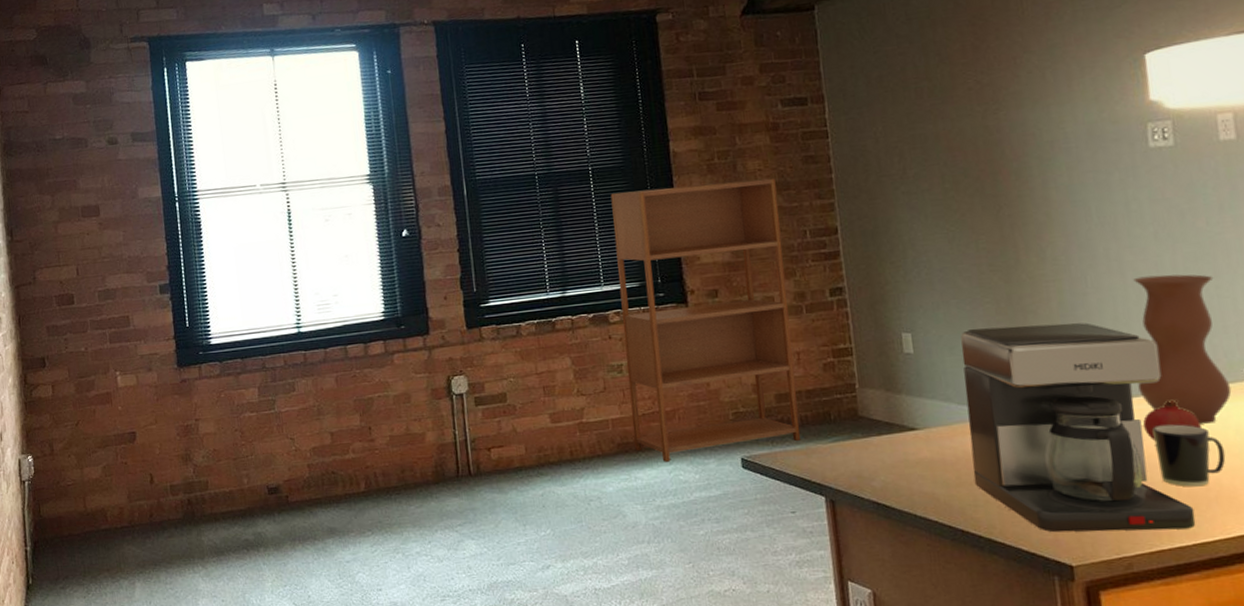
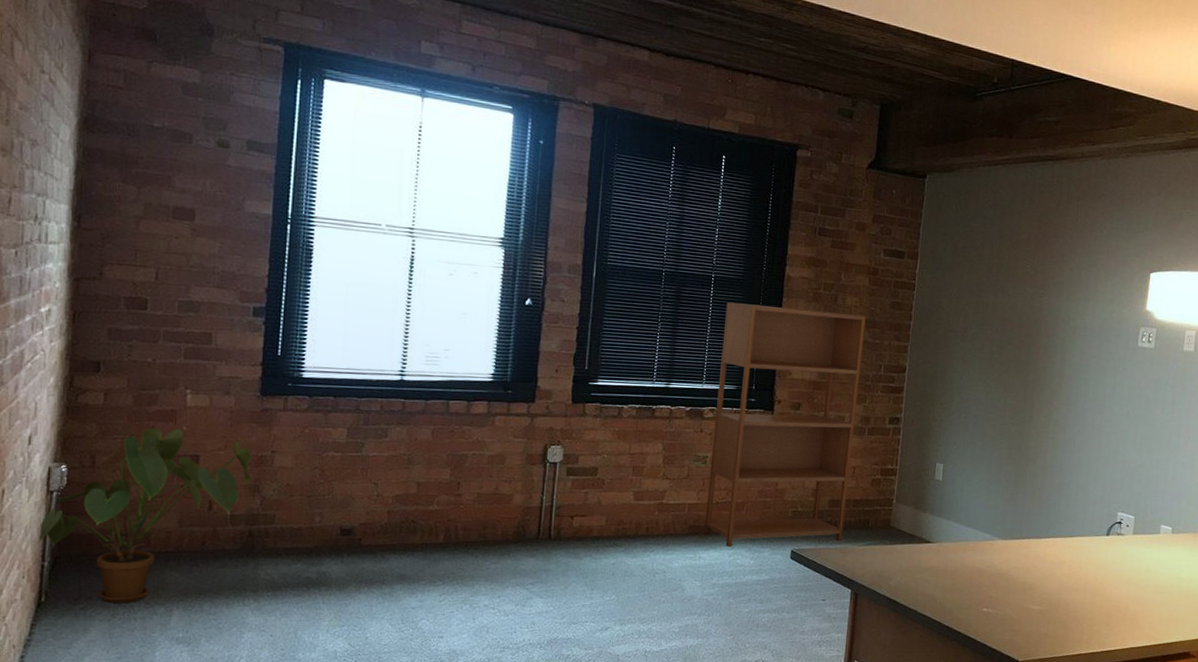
house plant: none [18,409,182,580] -> present [38,427,252,603]
coffee maker: present [961,322,1196,533] -> none [964,468,1111,640]
vase: present [1133,274,1232,424] -> none [1091,445,1157,562]
fruit: present [1143,399,1201,441] -> none [1088,541,1125,571]
mug: present [1152,424,1226,487] -> none [1091,560,1136,609]

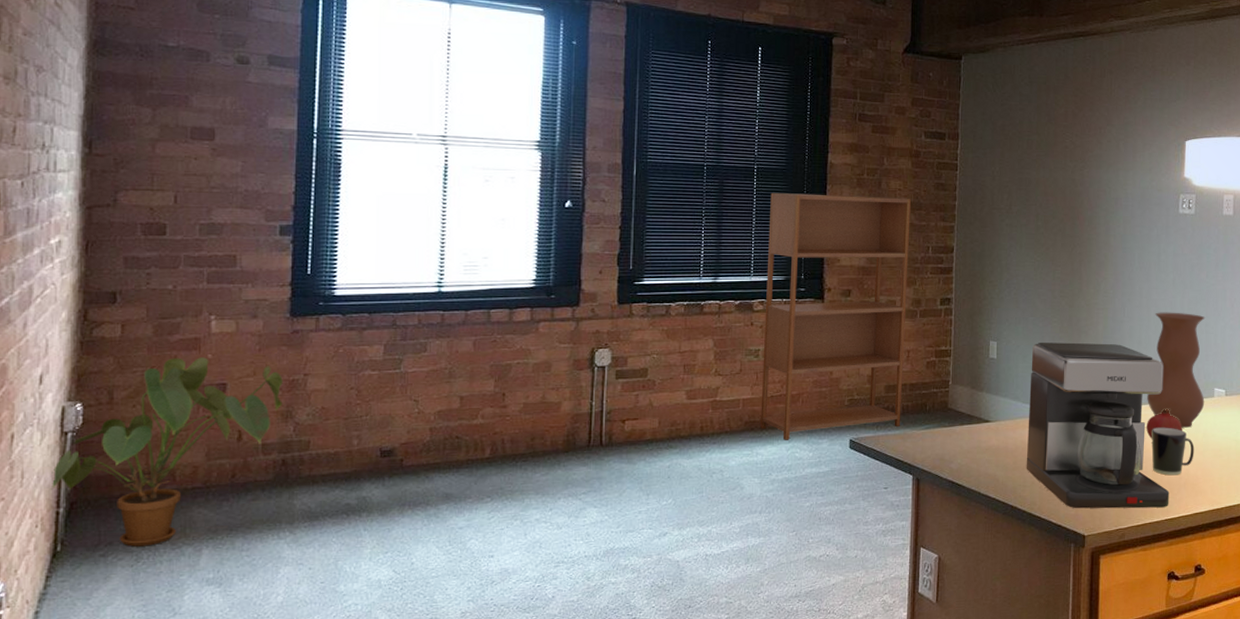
coffee maker: none [964,468,1111,640] -> present [1026,342,1170,509]
fruit: none [1088,541,1125,571] -> present [1146,408,1182,439]
vase: none [1091,445,1157,562] -> present [1147,312,1205,428]
mug: none [1091,560,1136,609] -> present [1151,427,1195,476]

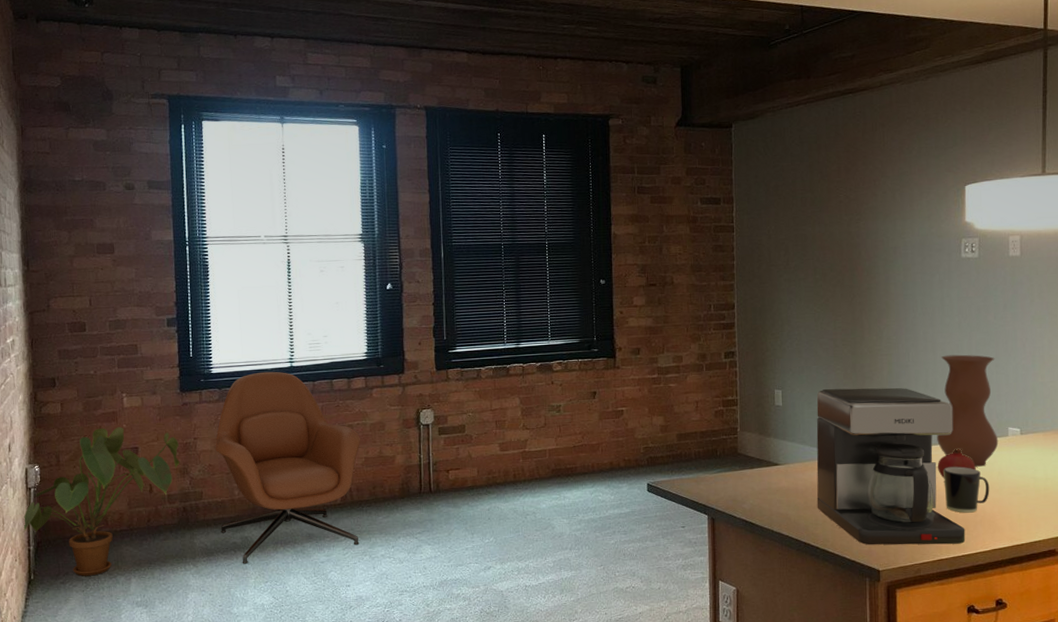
armchair: none [330,296,521,531] -> present [215,371,361,564]
bookshelf: present [760,193,911,440] -> none [561,261,694,485]

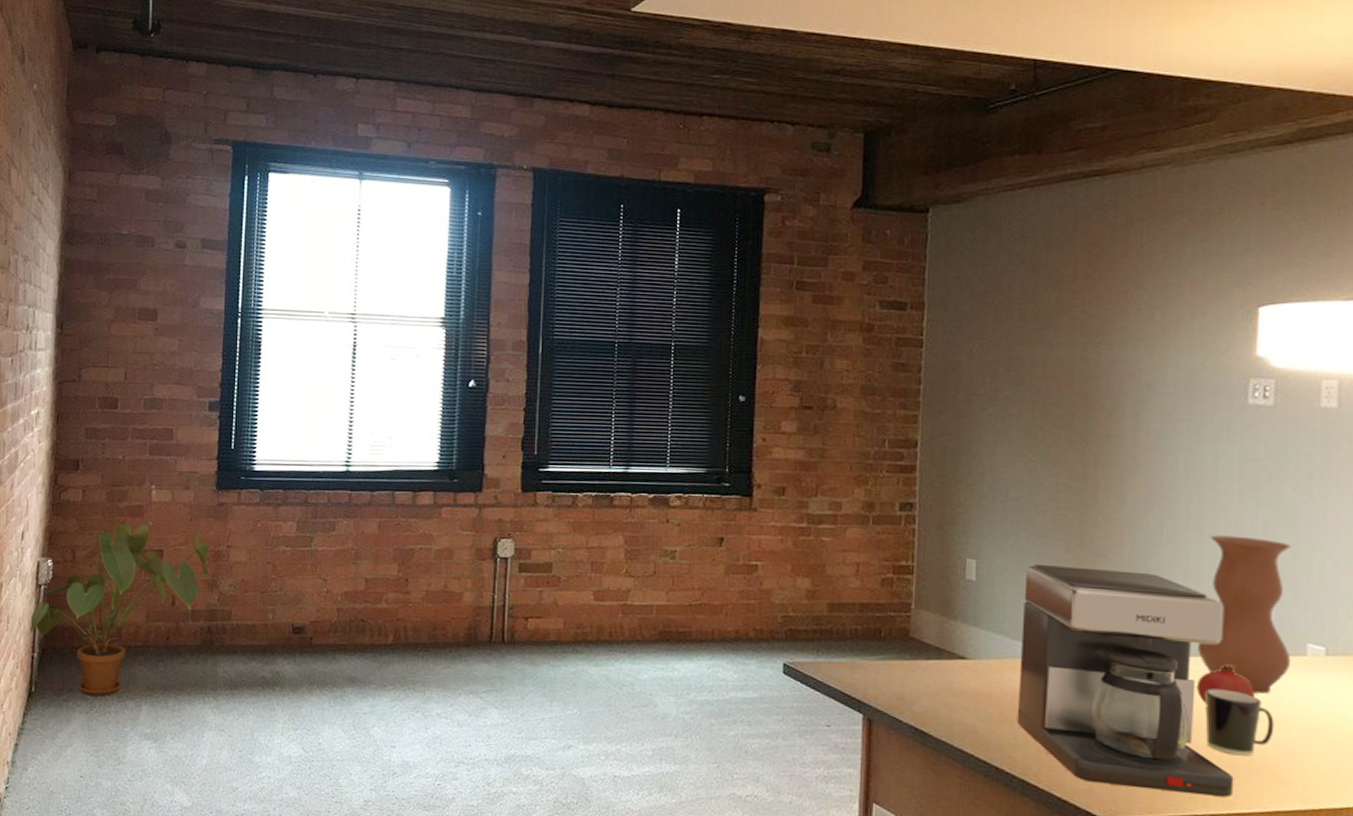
armchair: present [215,371,361,564] -> none [248,474,423,705]

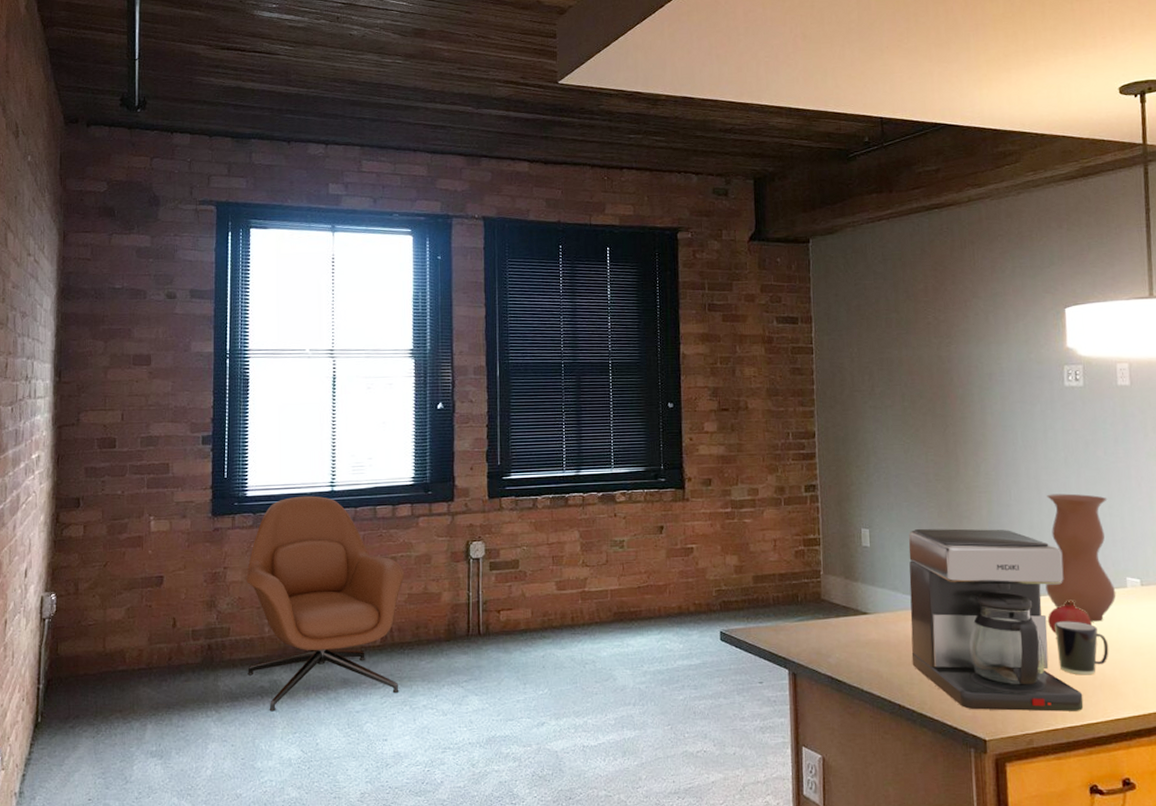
house plant: present [29,523,209,697] -> none [34,553,207,720]
armchair: none [248,474,423,705] -> present [246,495,405,712]

